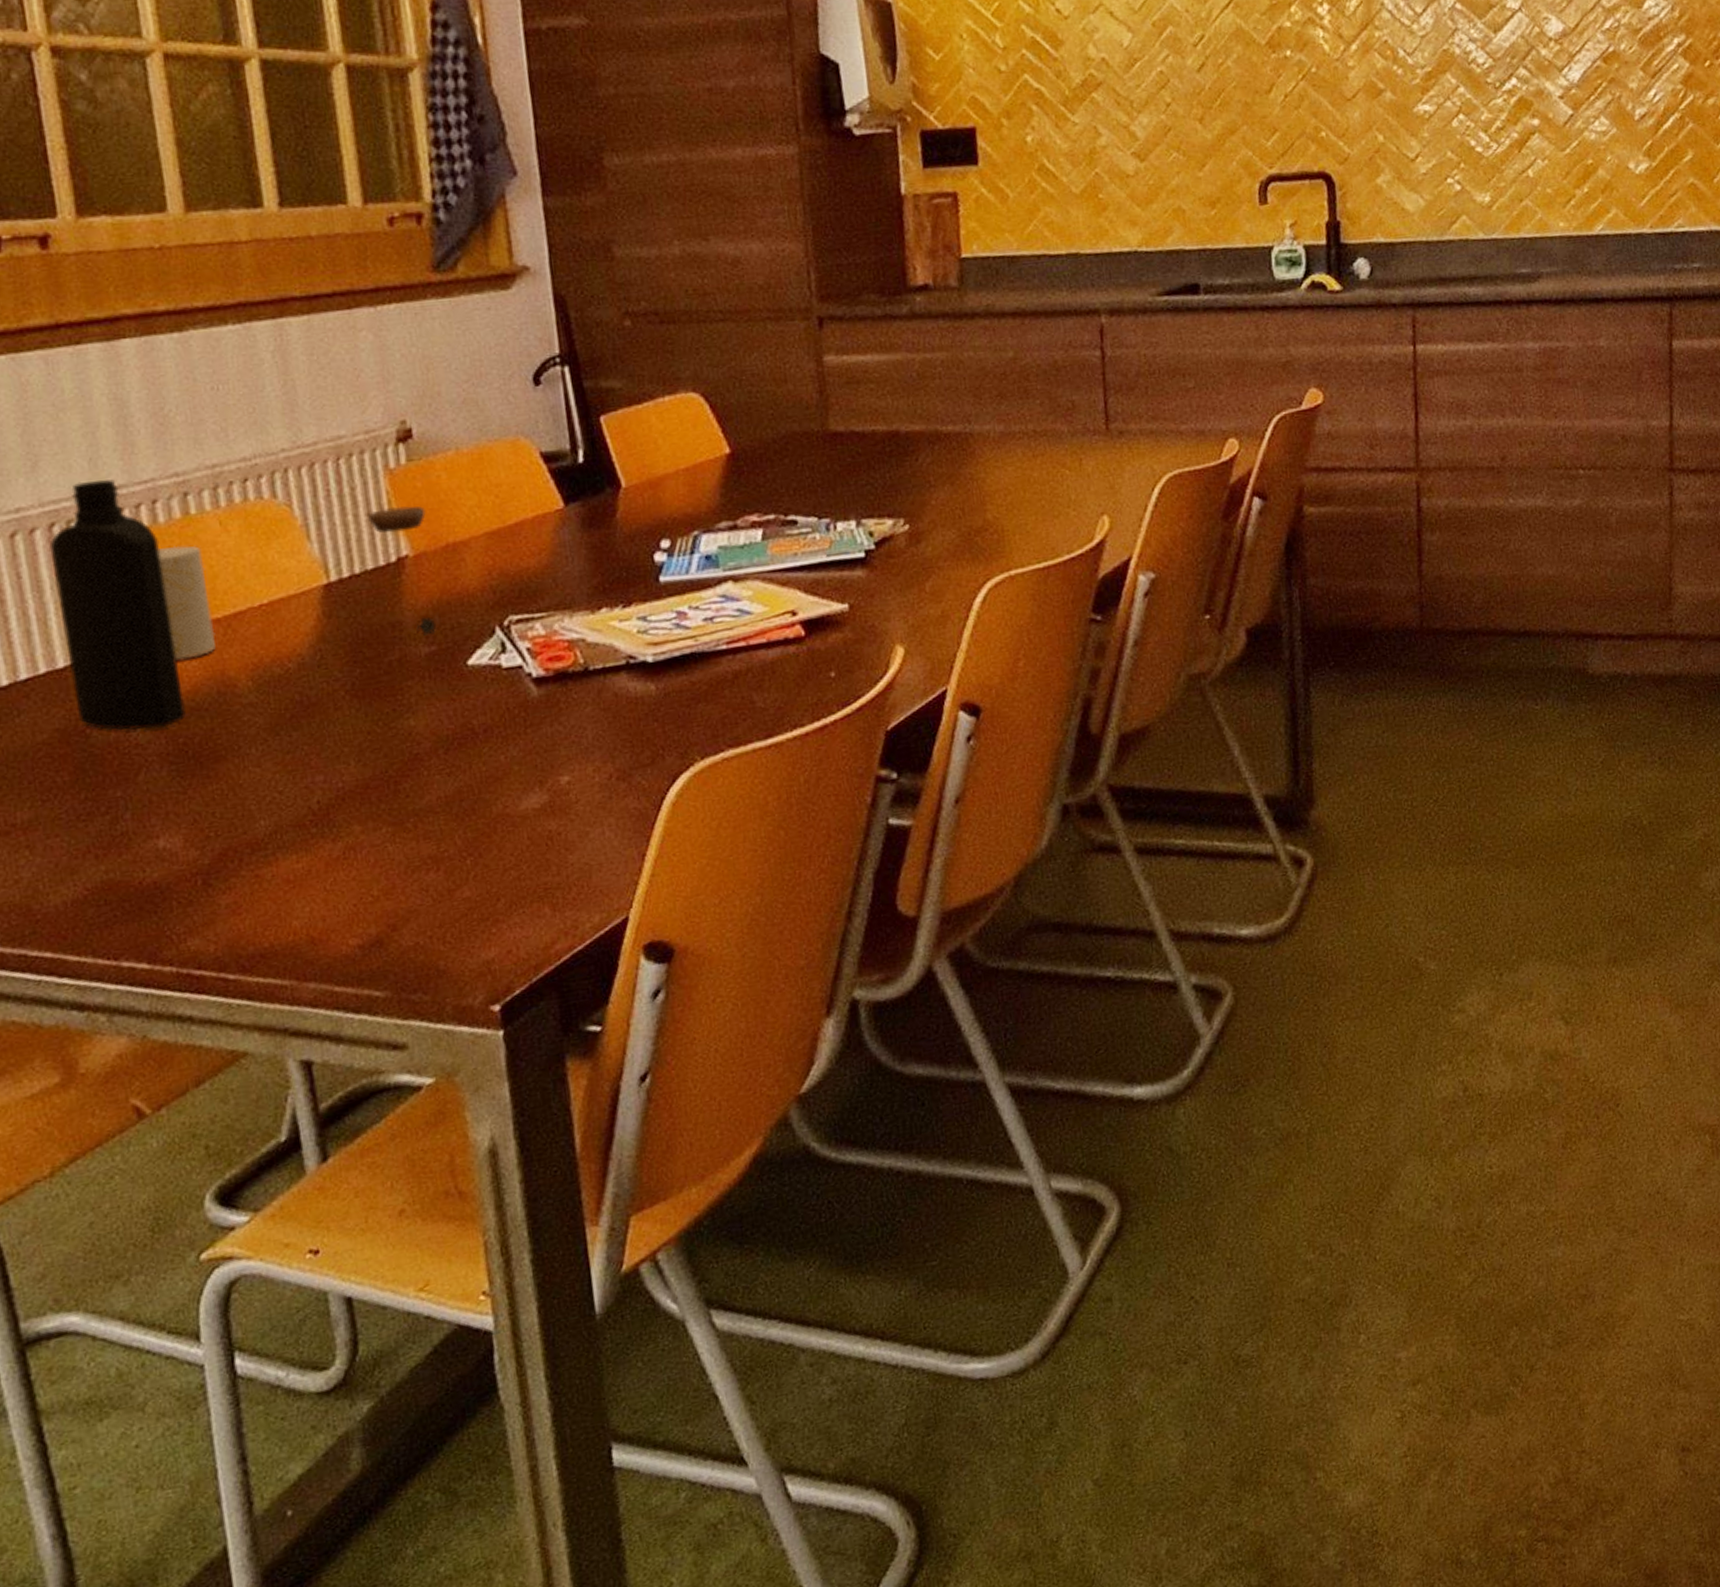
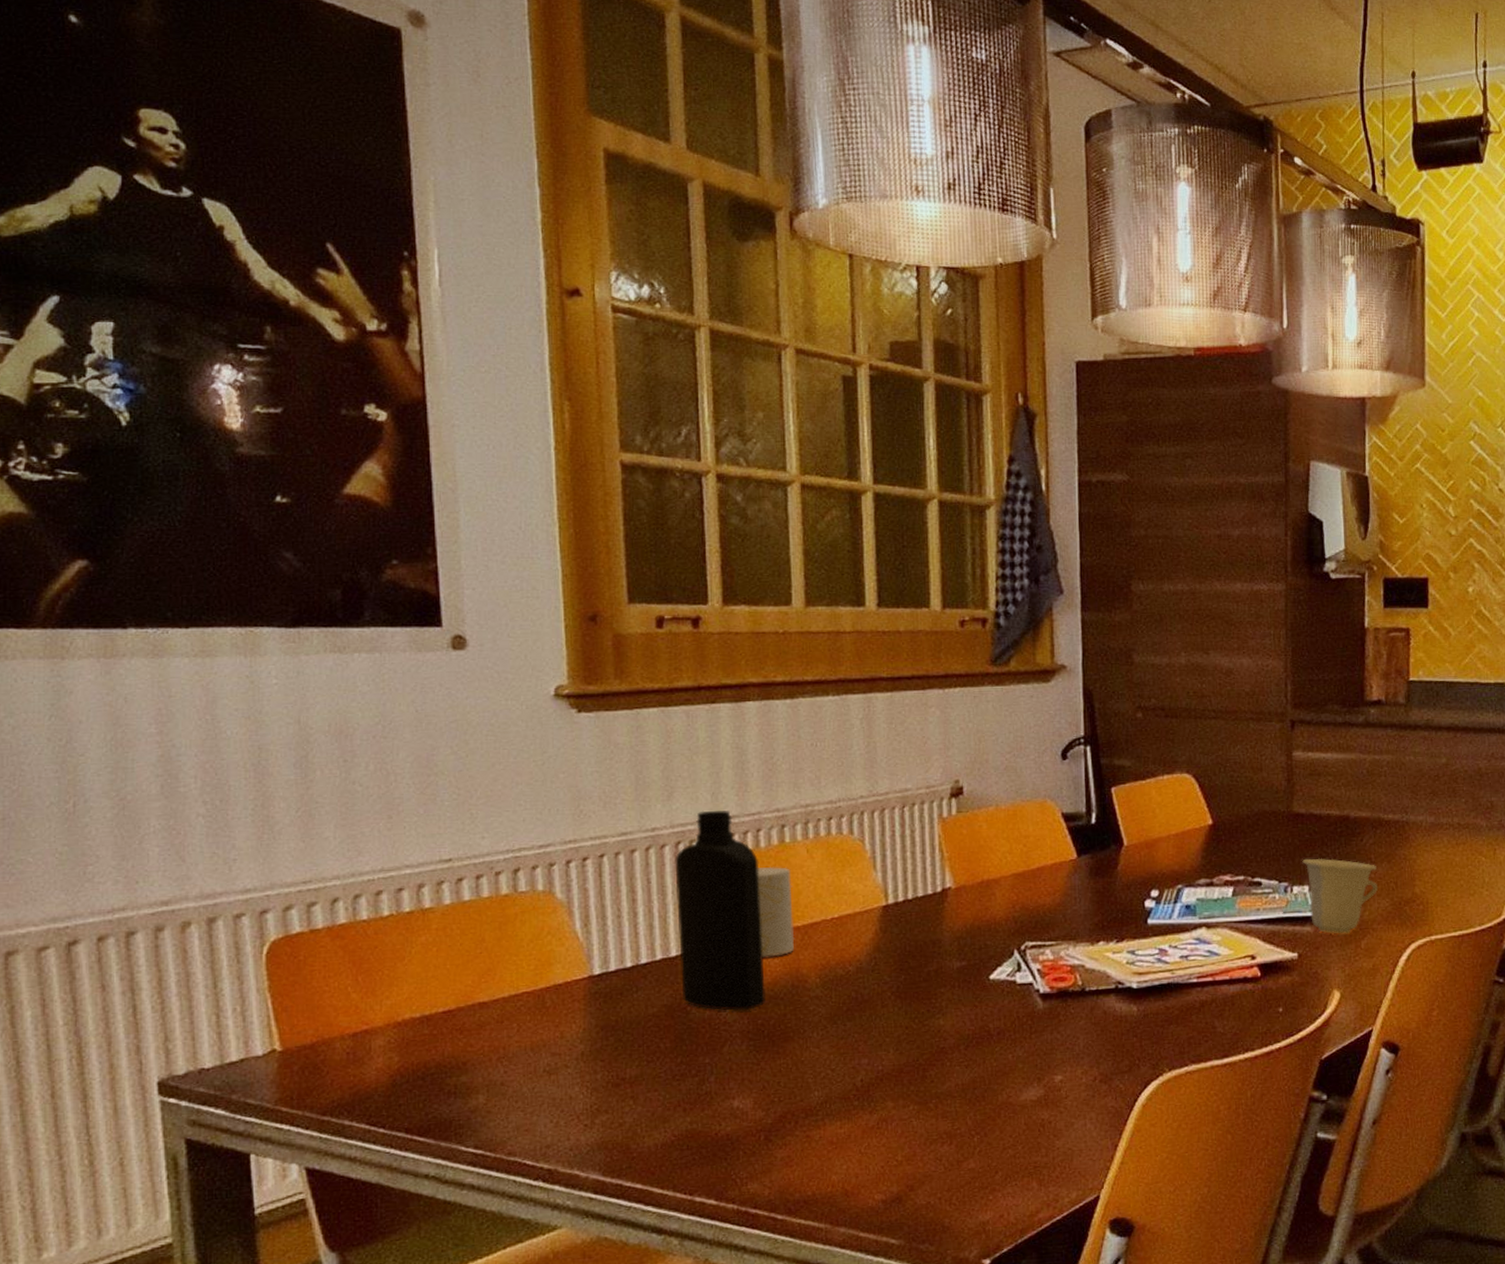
jar: present [366,506,437,636] -> none [921,847,968,953]
cup: none [845,485,942,578] -> present [1302,858,1379,935]

